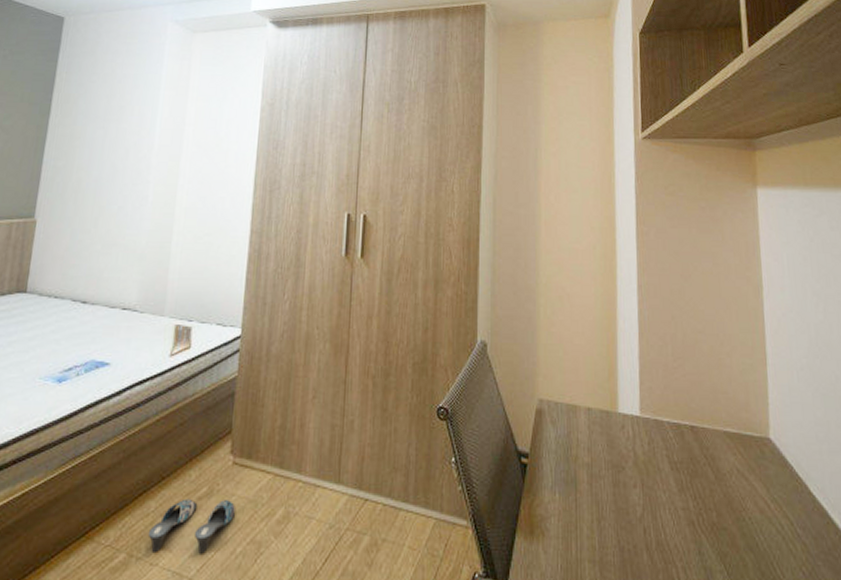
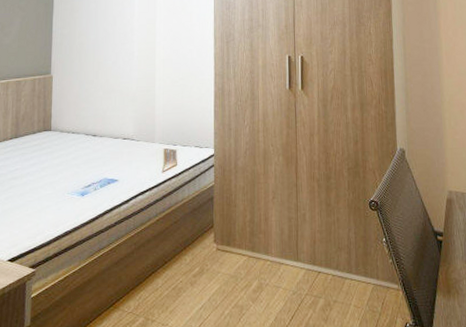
slippers: present [148,498,235,554] -> none [158,276,221,316]

